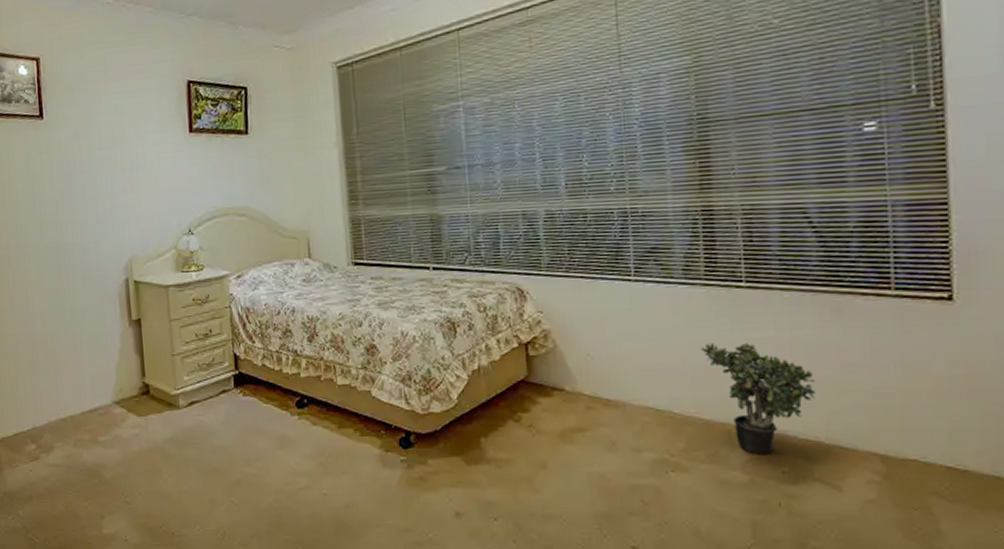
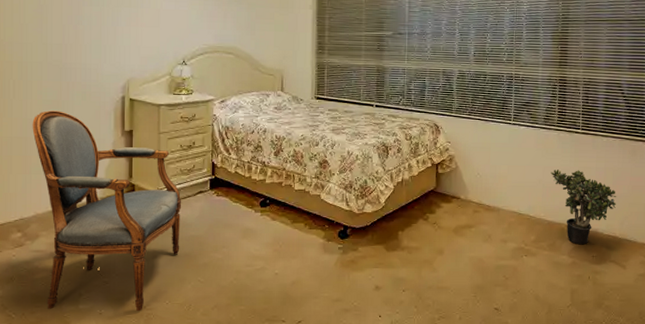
armchair: none [35,300,207,539] -> present [32,110,182,312]

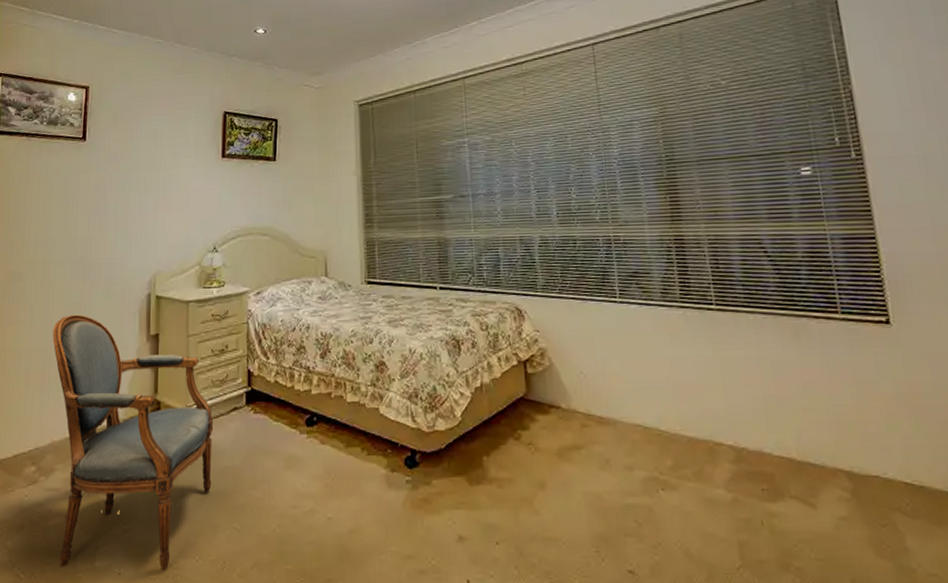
potted plant: present [550,170,617,245] -> none [681,362,785,472]

